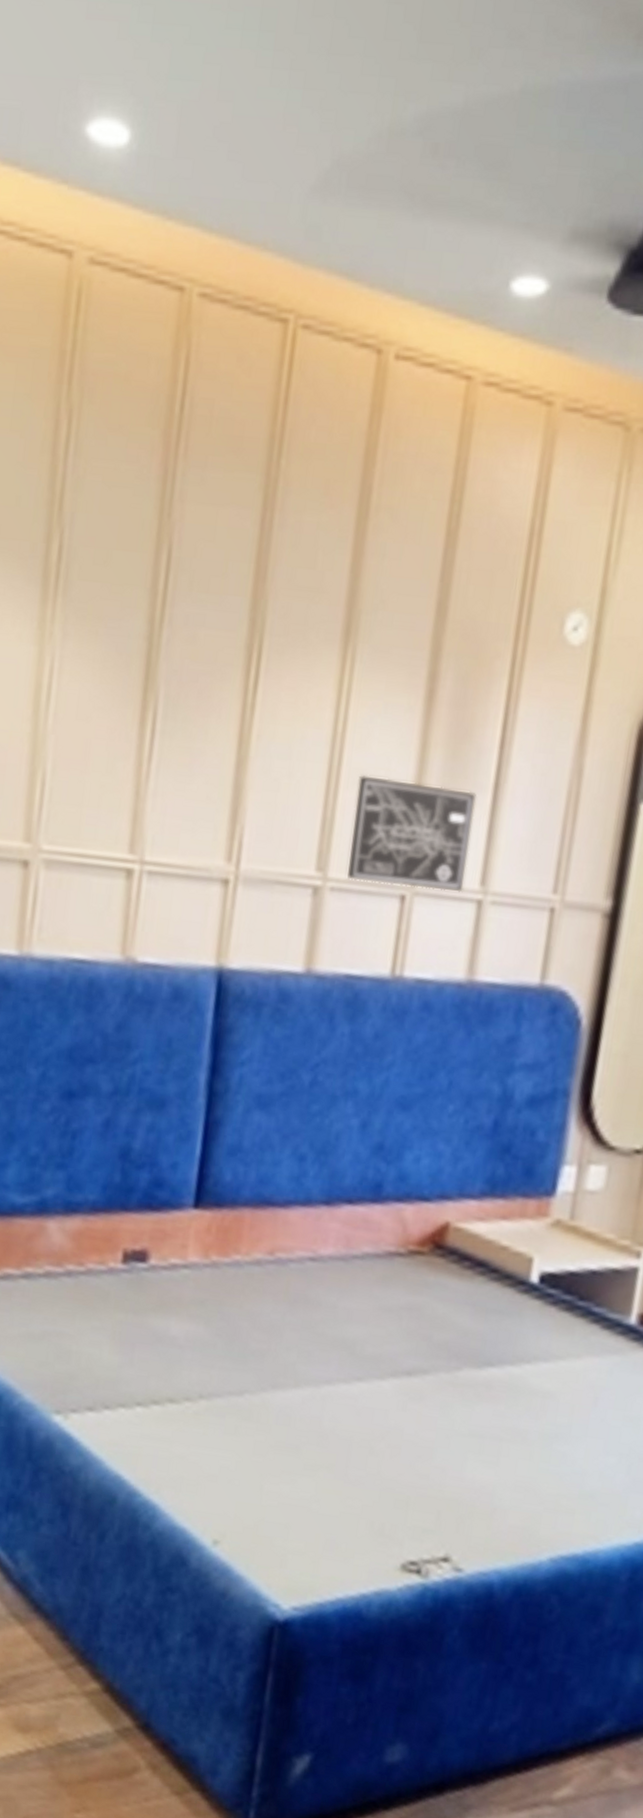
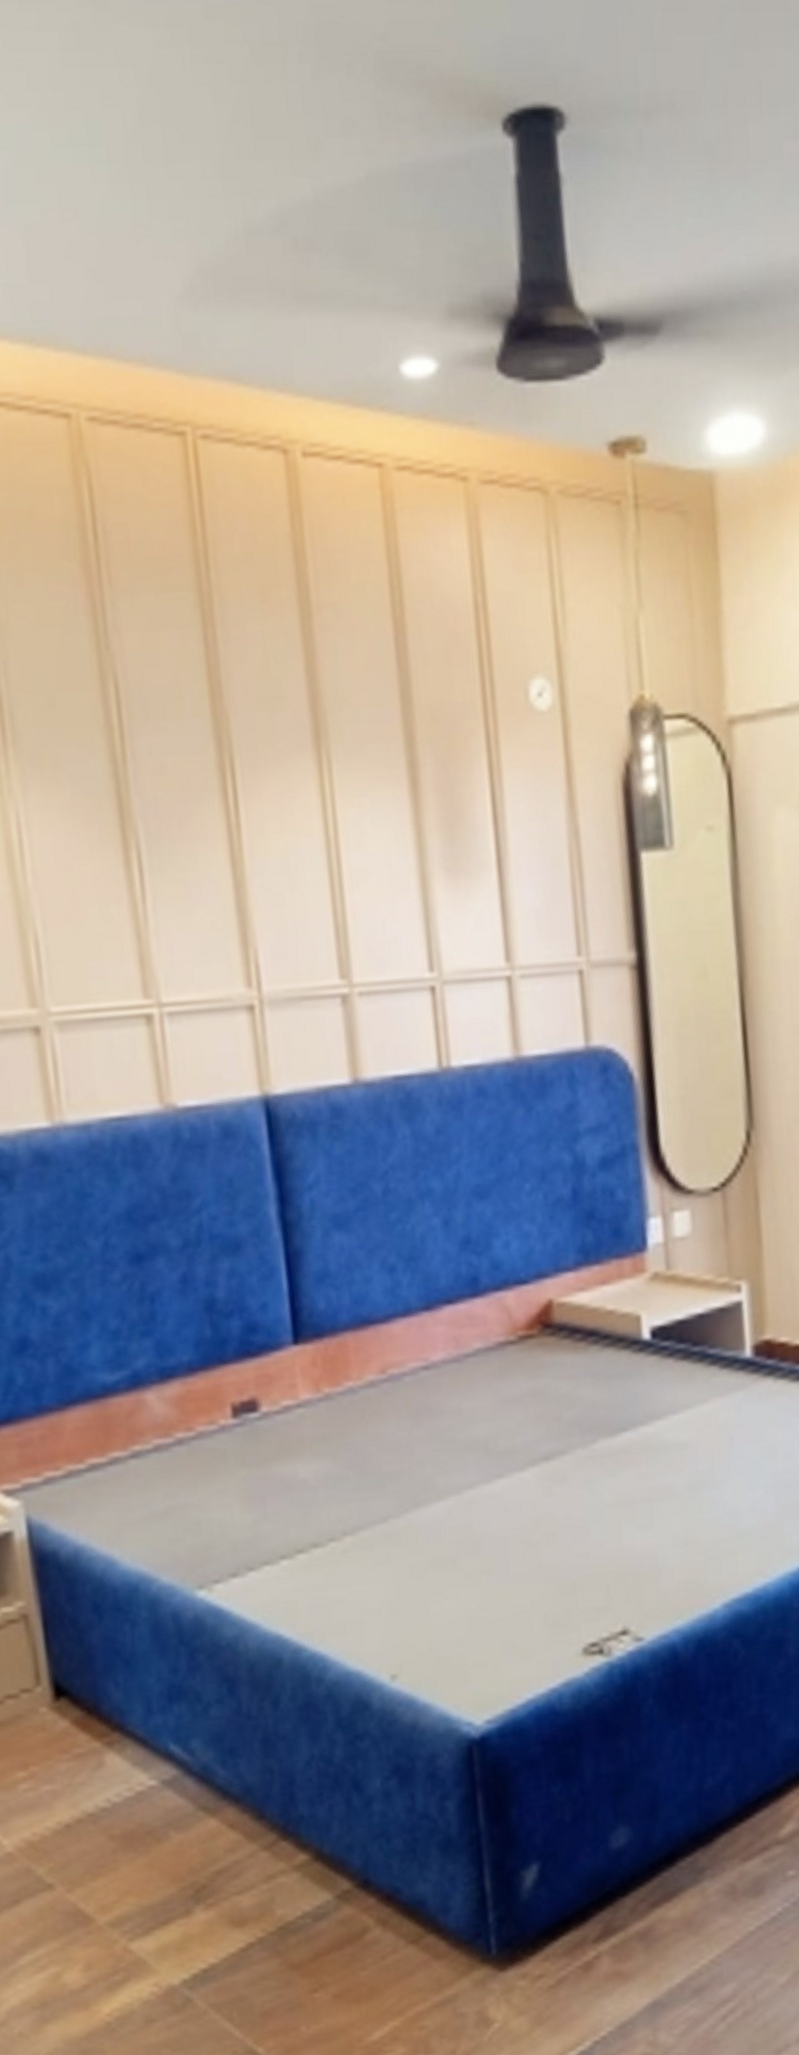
wall art: present [347,775,476,892] -> none [362,871,490,982]

